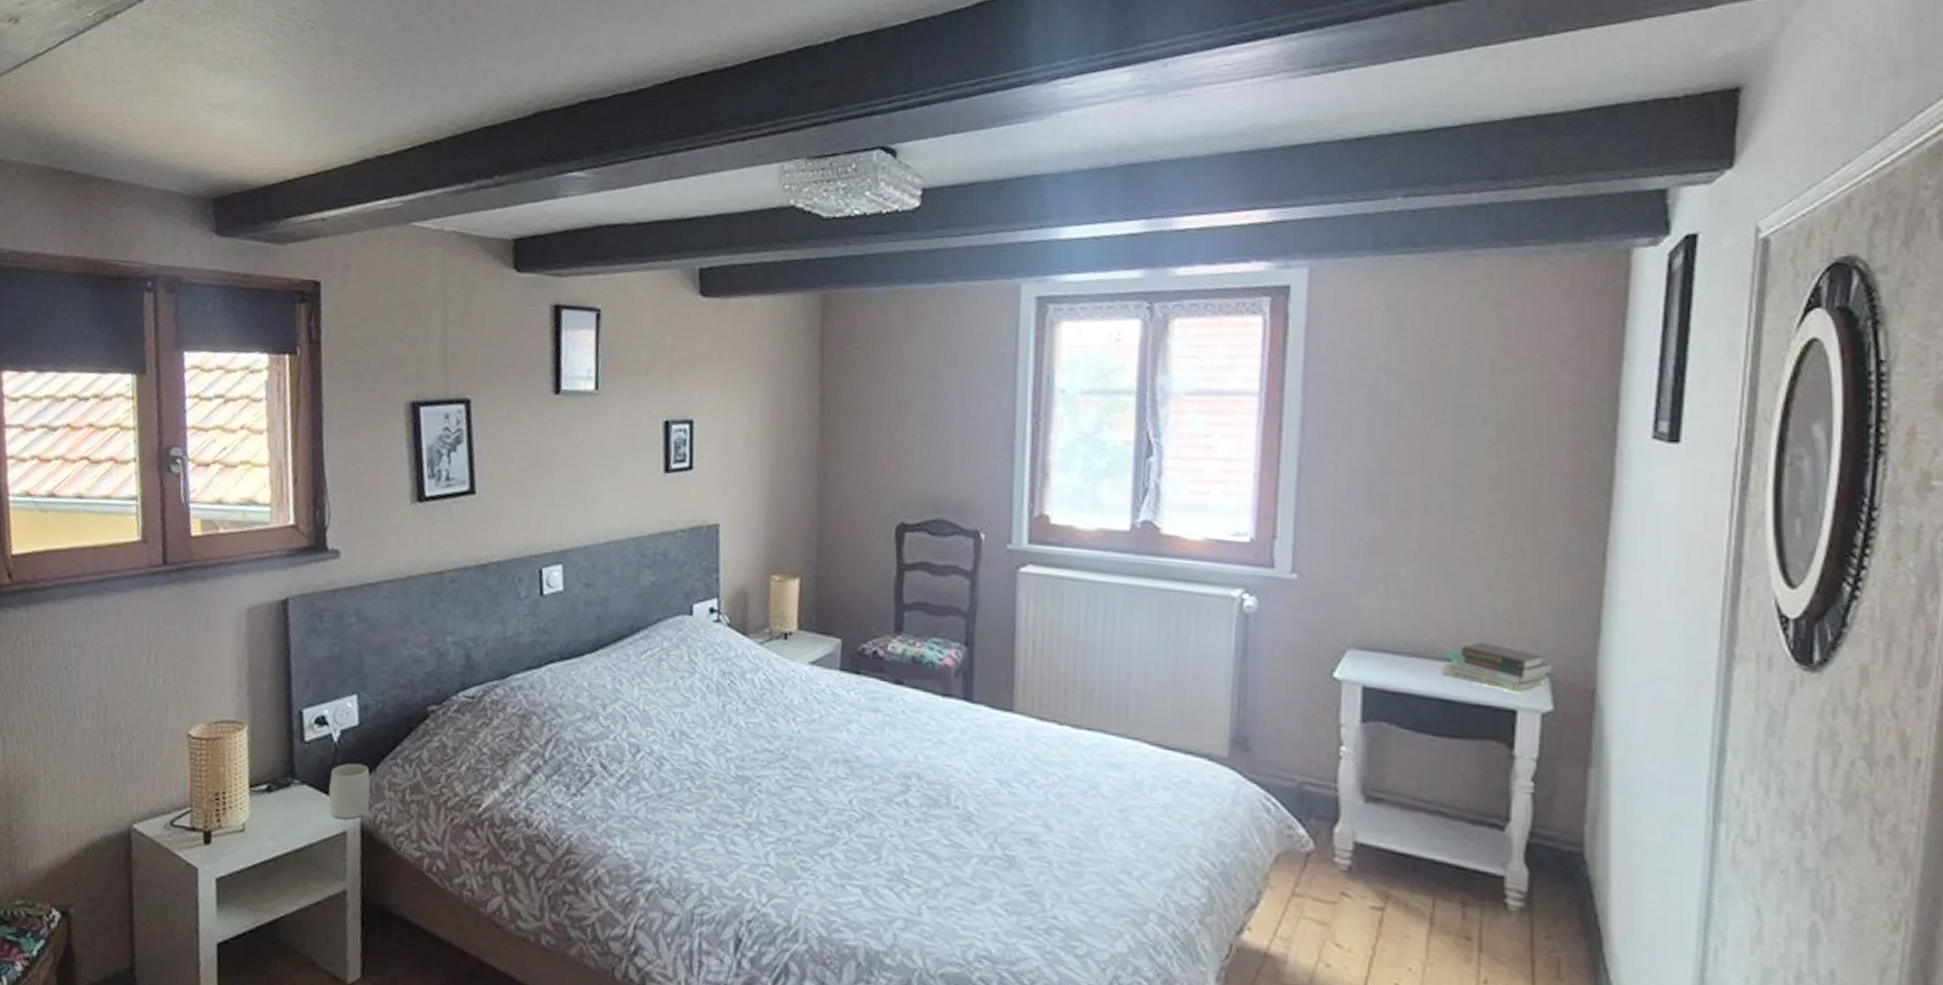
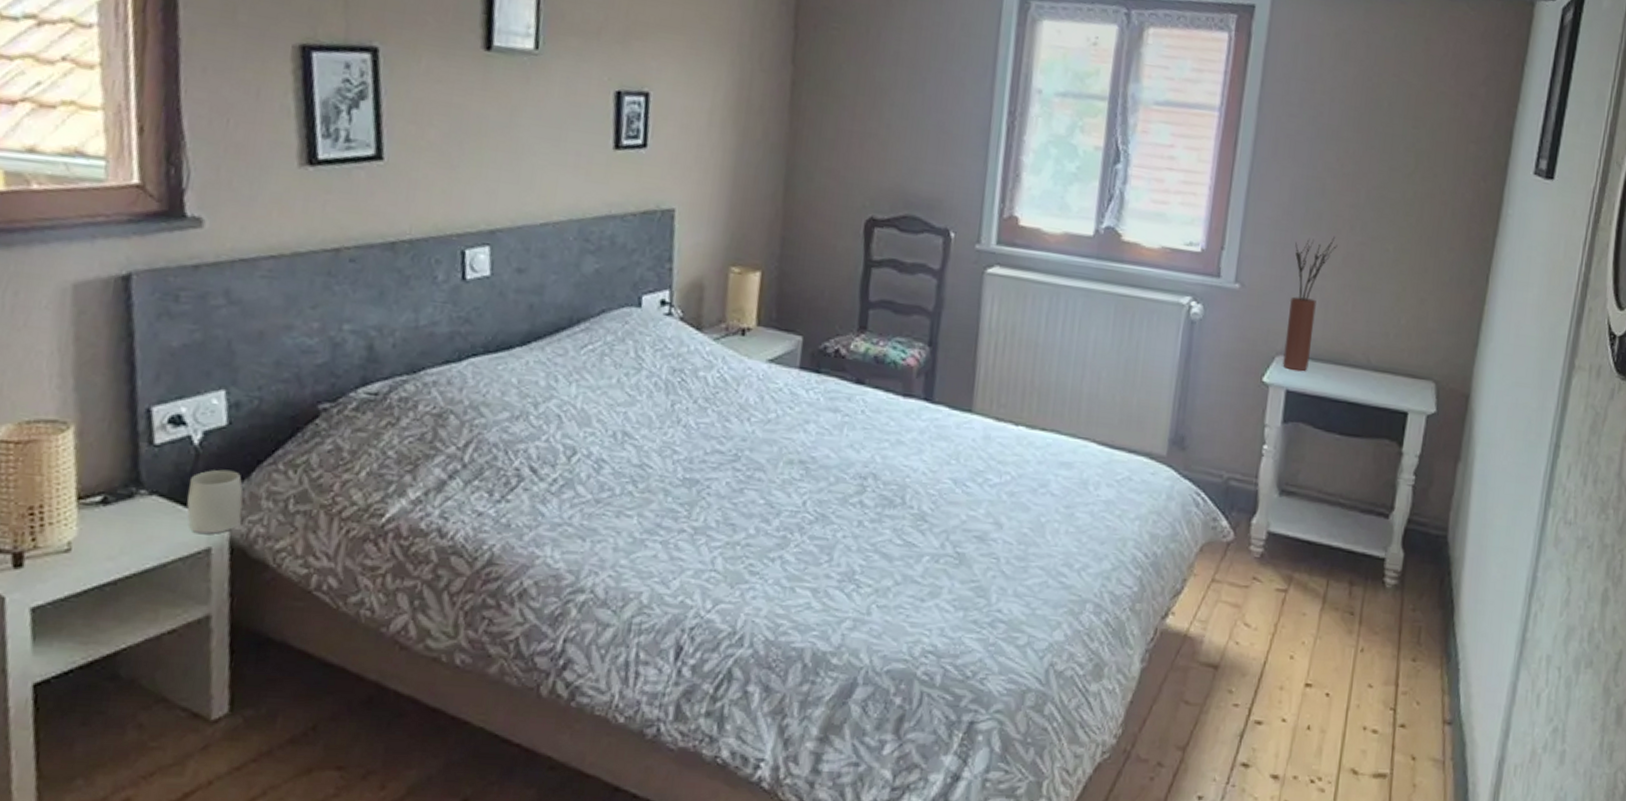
vase: none [1356,519,1410,666] -> present [1283,236,1338,372]
books: present [1442,641,1552,693] -> none [1352,350,1439,397]

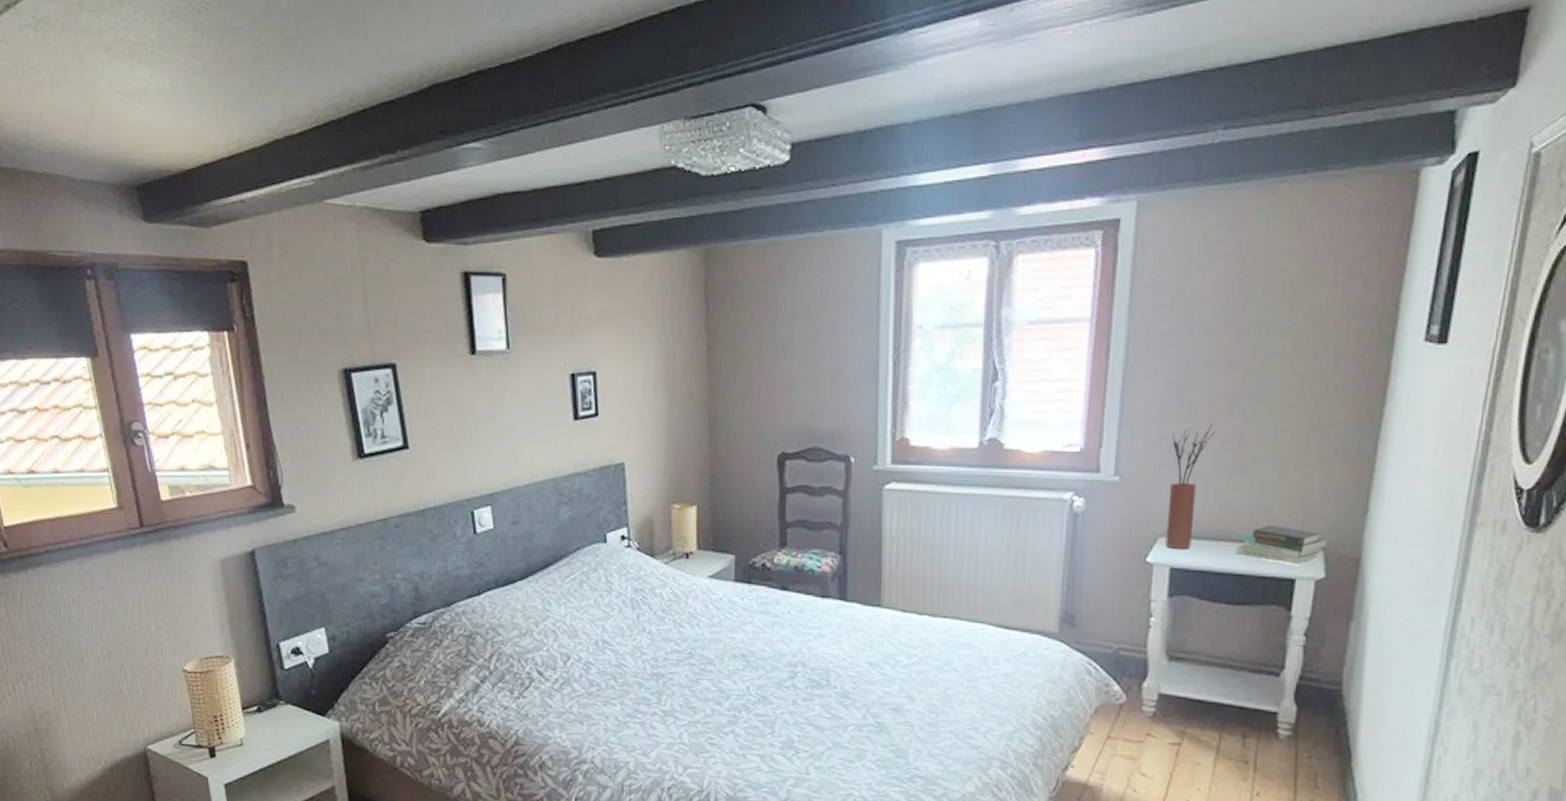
mug: present [186,469,244,534] -> none [309,684,346,730]
books: none [1352,350,1439,397] -> present [1236,524,1327,565]

